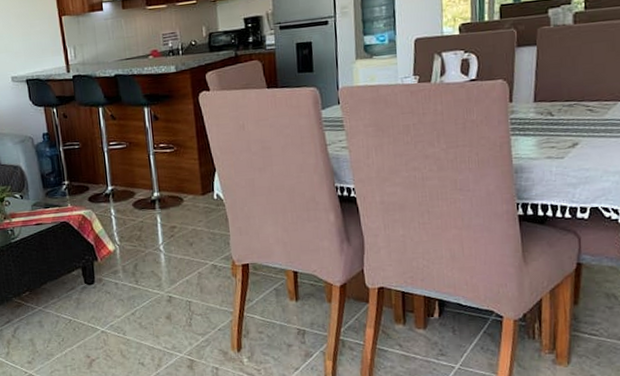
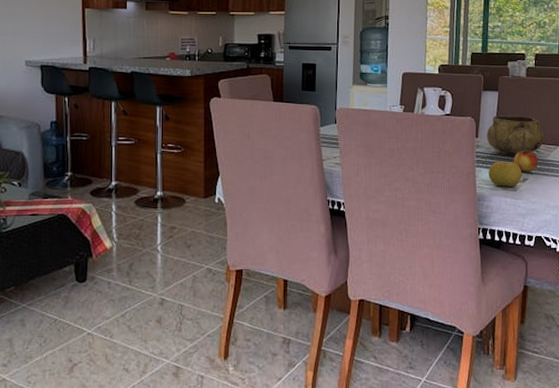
decorative bowl: none [523,71,600,119] -> present [487,116,545,155]
fruit: none [527,125,572,155] -> present [489,161,523,187]
fruit: none [558,110,592,136] -> present [513,151,538,172]

